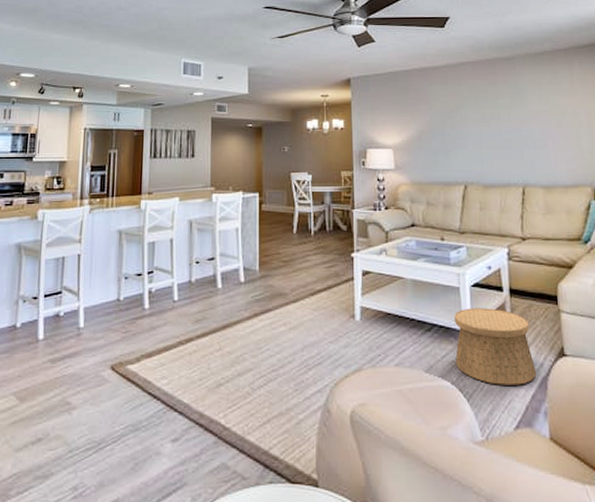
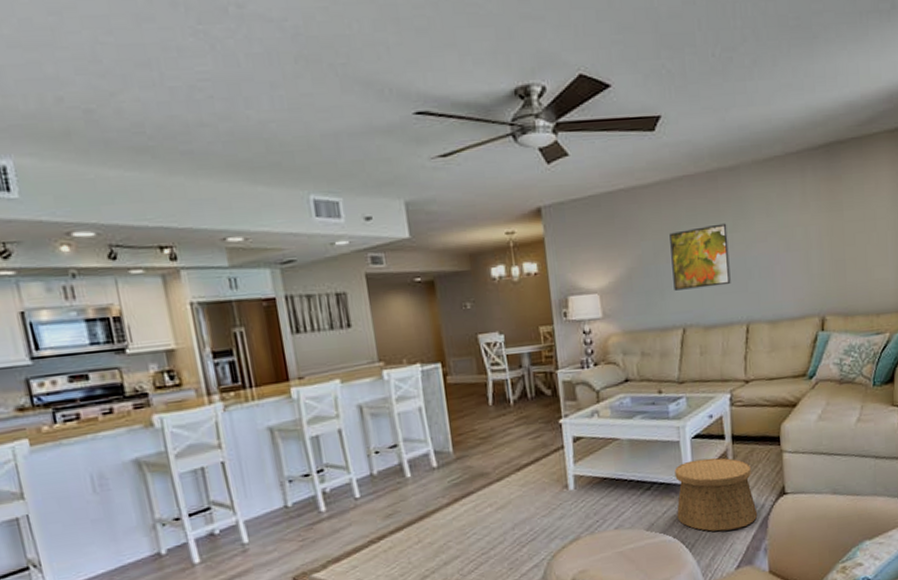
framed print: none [454,101,508,152] -> present [669,223,731,291]

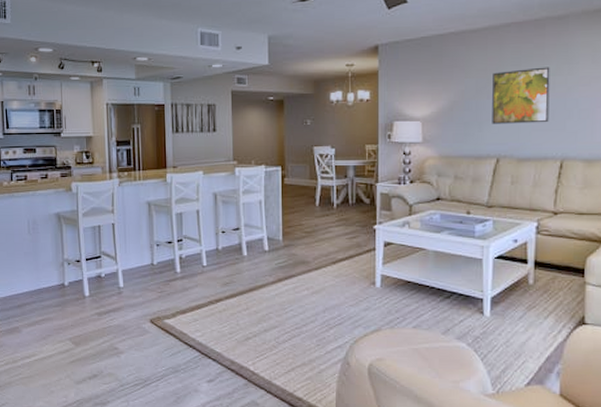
basket: present [675,457,758,532] -> none [473,278,554,349]

